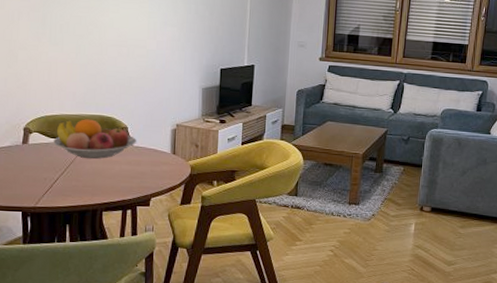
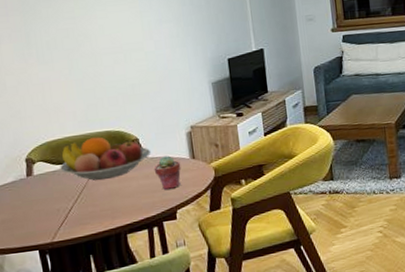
potted succulent: none [136,147,162,179] -> present [153,156,181,190]

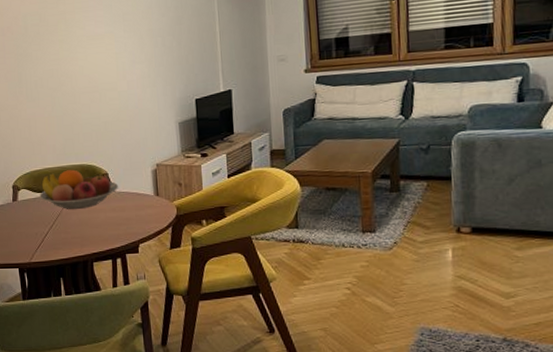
potted succulent: present [153,156,181,190] -> none [120,191,146,224]

